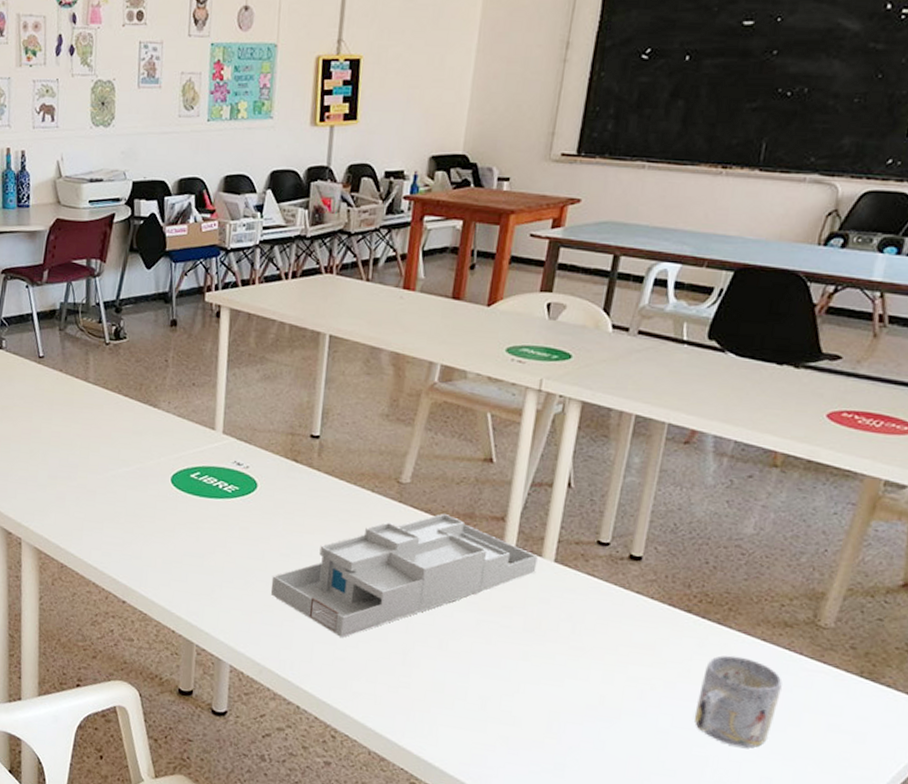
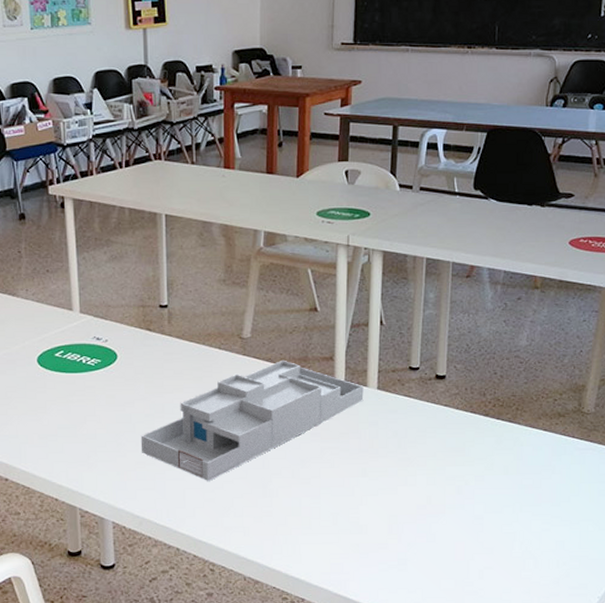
mug: present [695,655,783,748] -> none [502,446,562,520]

